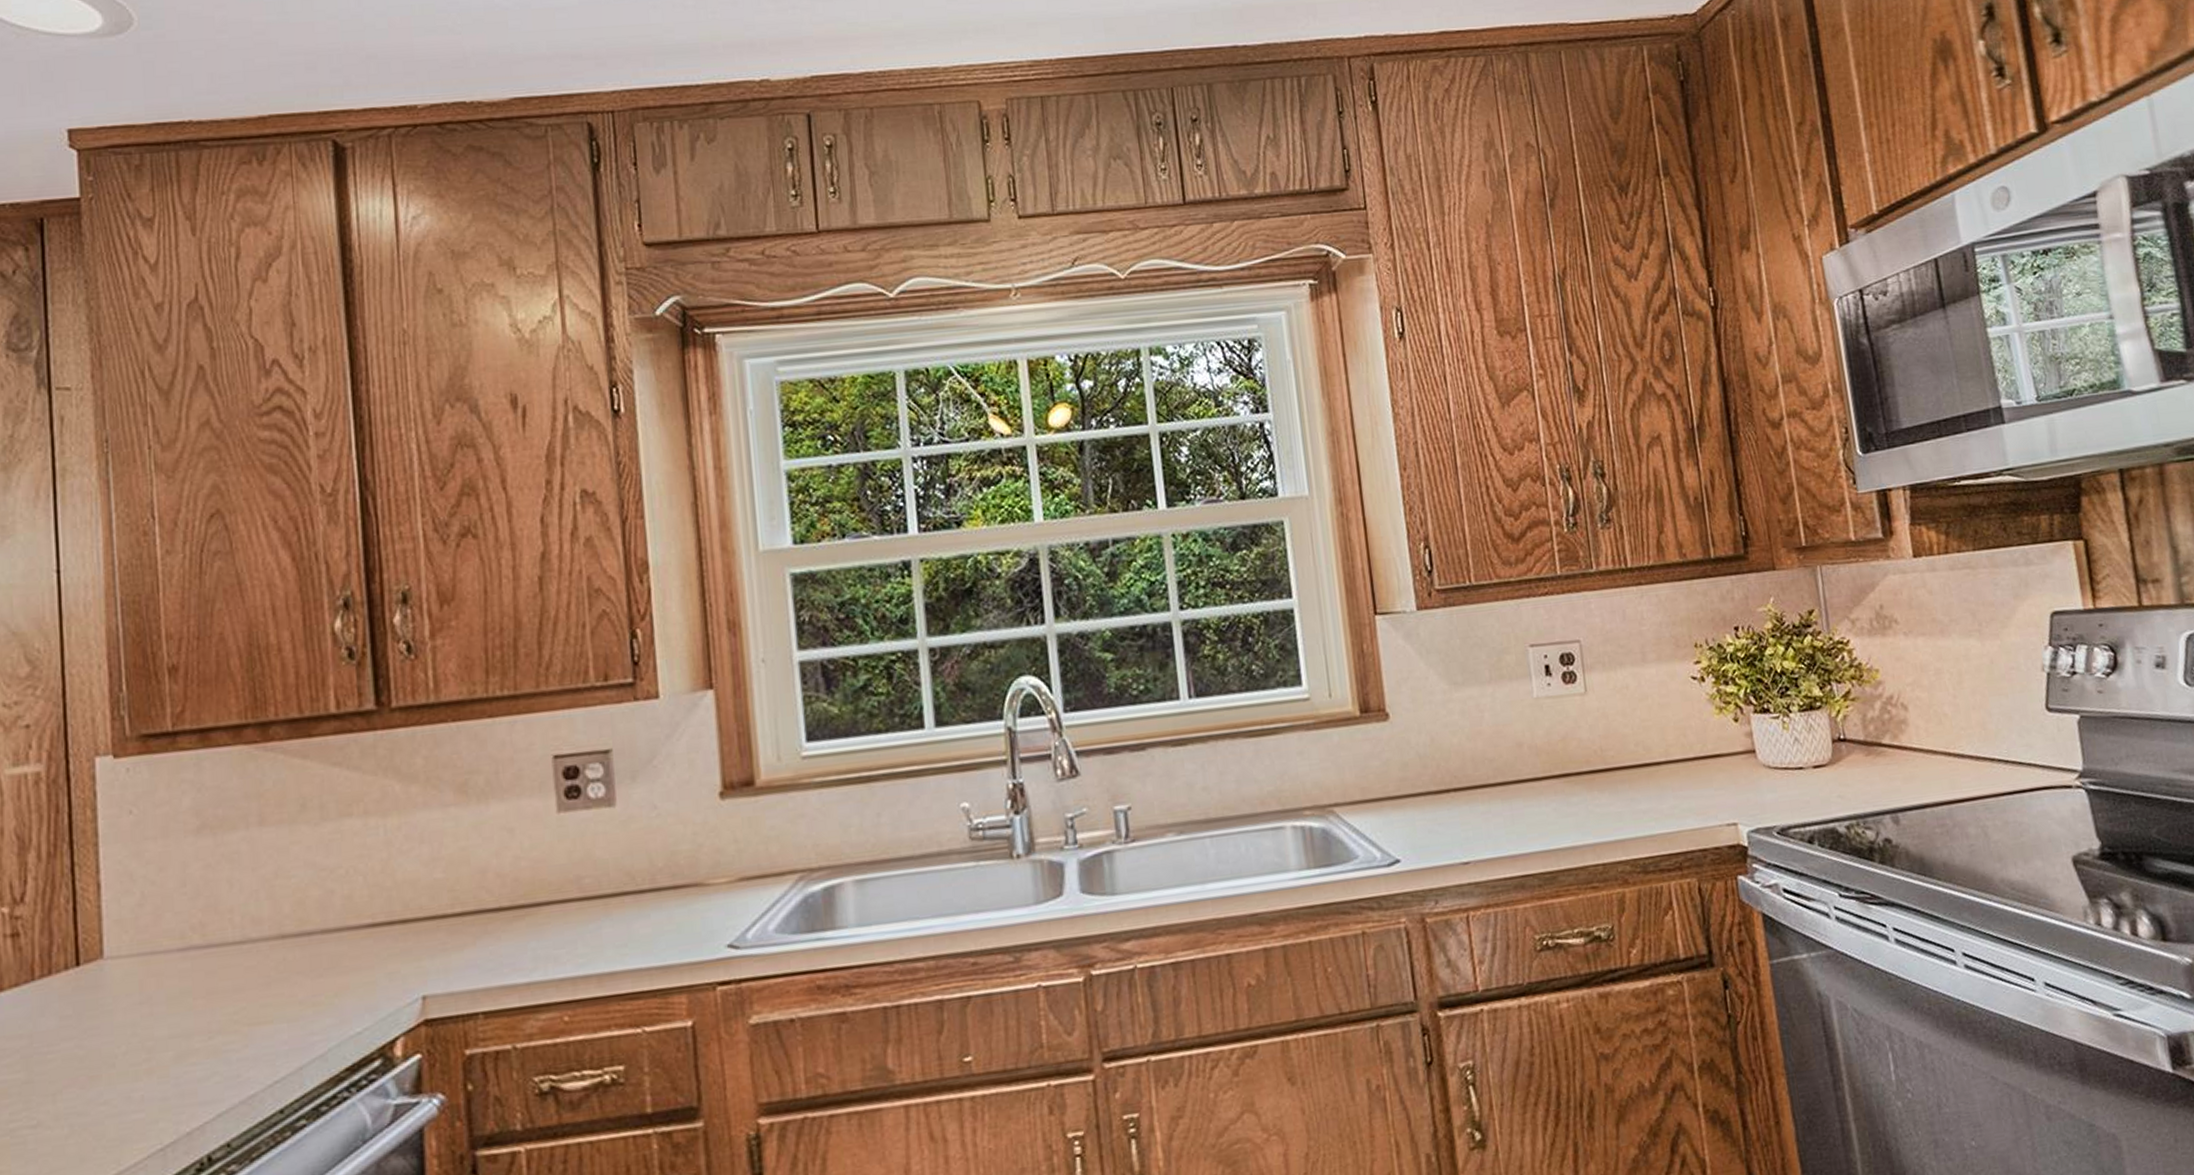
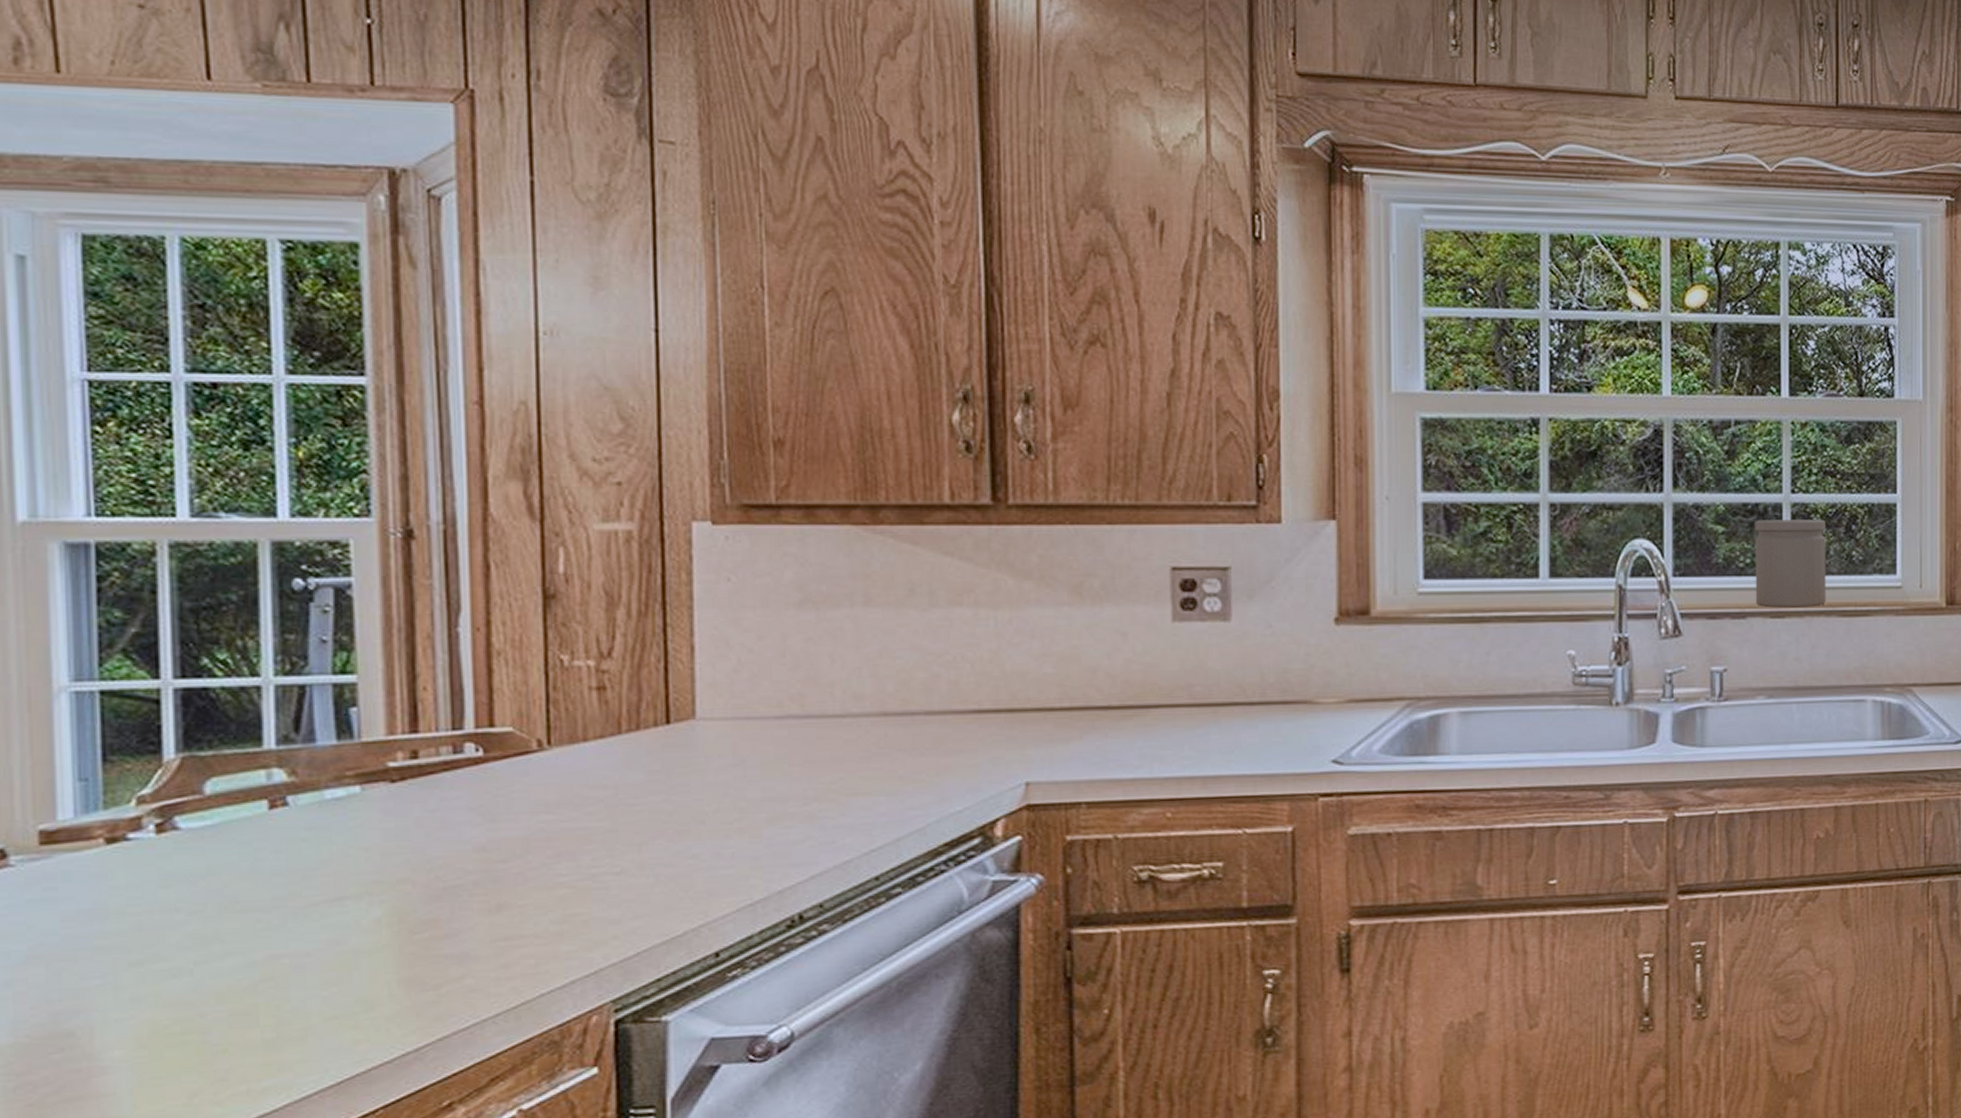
jar: none [1144,634,1230,736] -> present [1755,519,1826,608]

